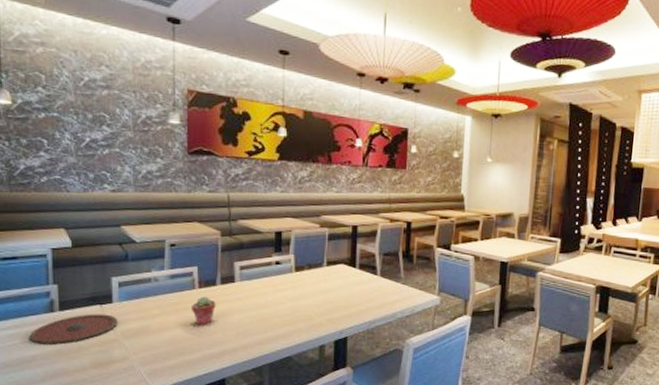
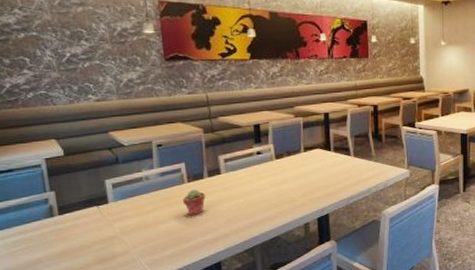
plate: present [30,314,118,345] -> none [33,214,115,247]

